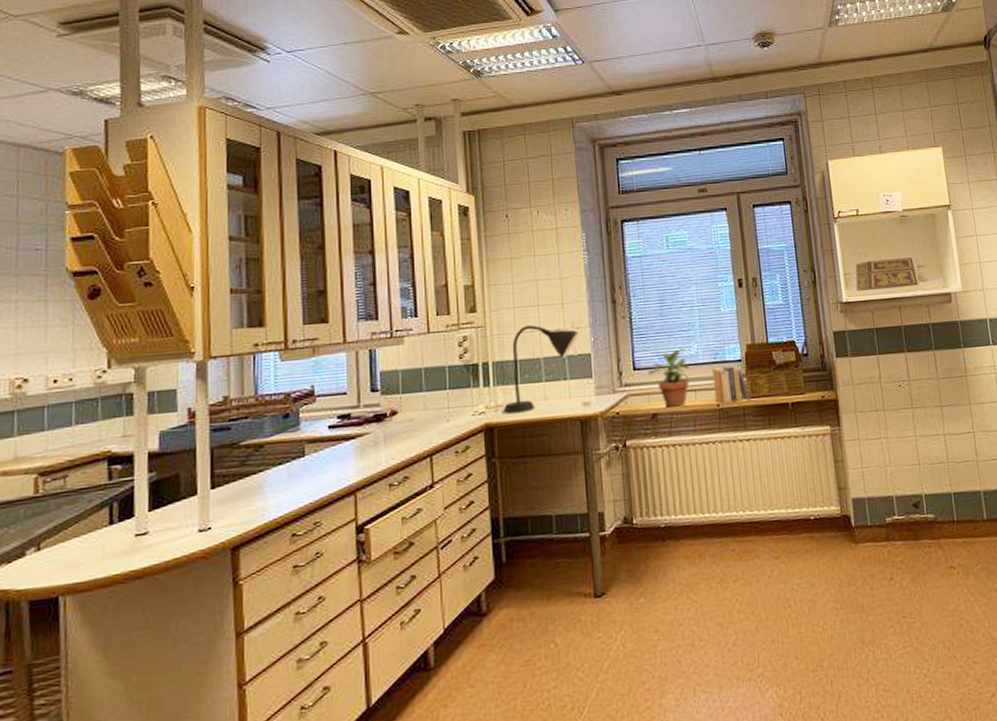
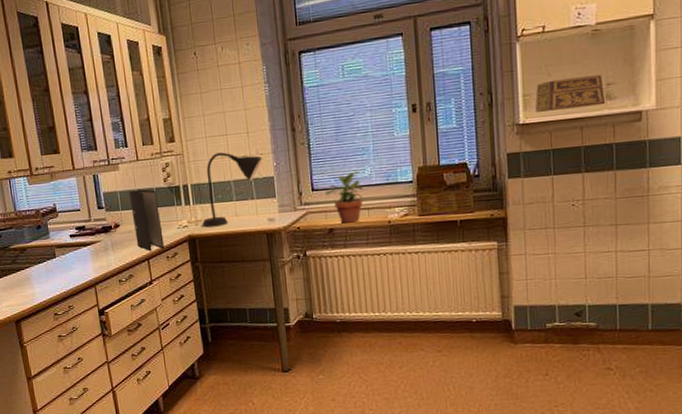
binder: none [414,367,454,446] -> present [129,189,165,252]
books: present [711,365,751,405] -> none [384,186,421,222]

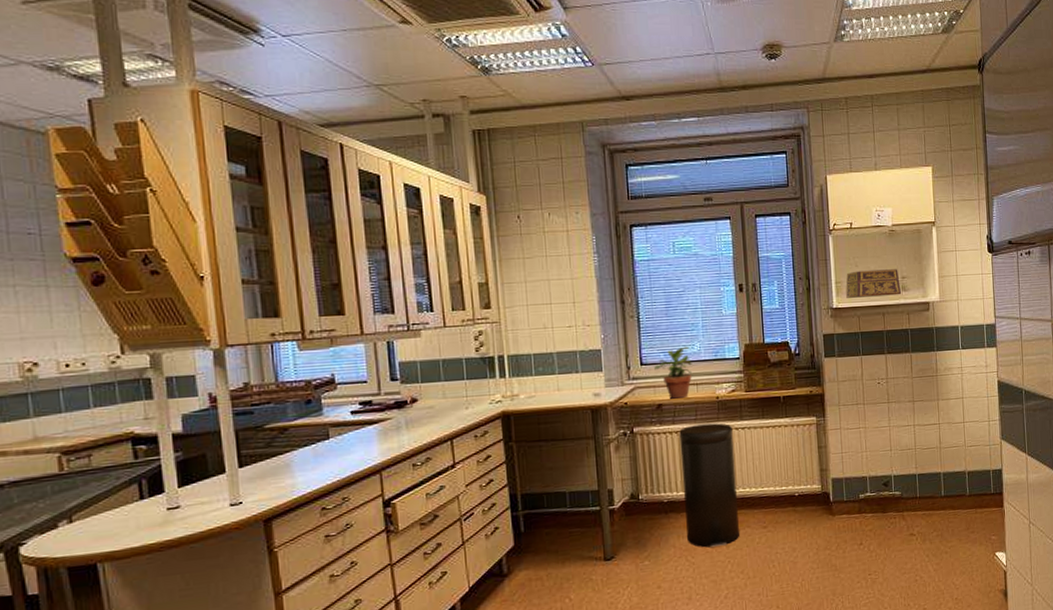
binder: present [129,189,165,252] -> none [432,359,473,431]
desk lamp: present [200,152,263,228] -> none [517,322,590,403]
pedal bin: none [351,247,414,368] -> present [679,423,740,548]

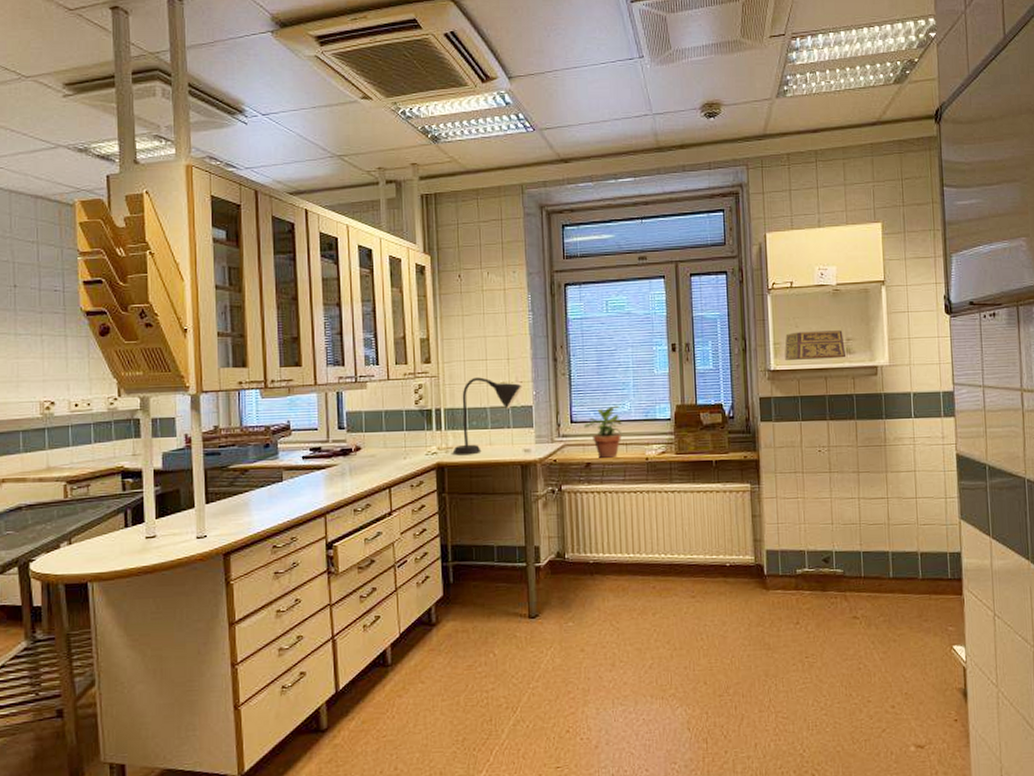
desk lamp: none [517,322,590,403] -> present [451,377,522,456]
pedal bin: present [679,423,740,548] -> none [607,485,667,615]

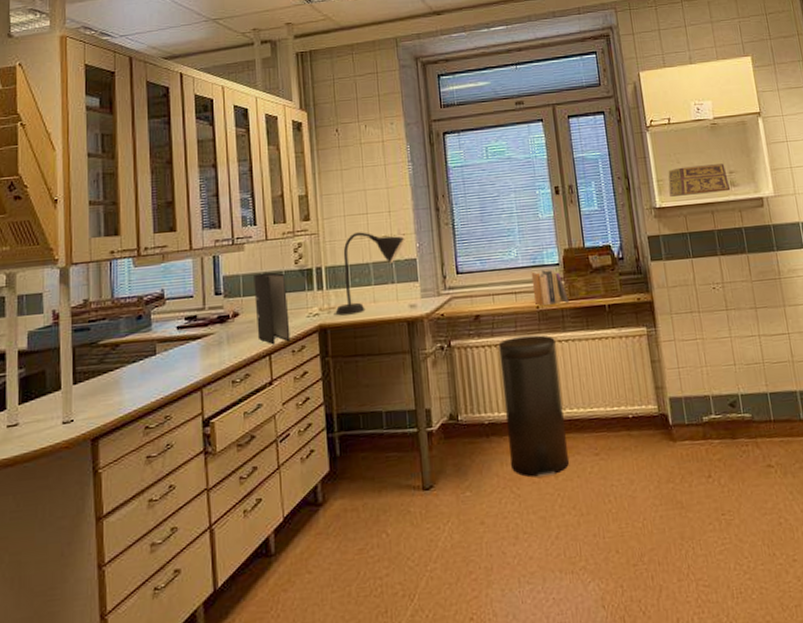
binder: none [375,411,409,479] -> present [254,272,290,345]
potted plant: present [584,405,623,458] -> none [471,253,511,309]
pedal bin: none [607,485,667,615] -> present [498,335,570,478]
books: none [643,423,678,459] -> present [531,269,569,307]

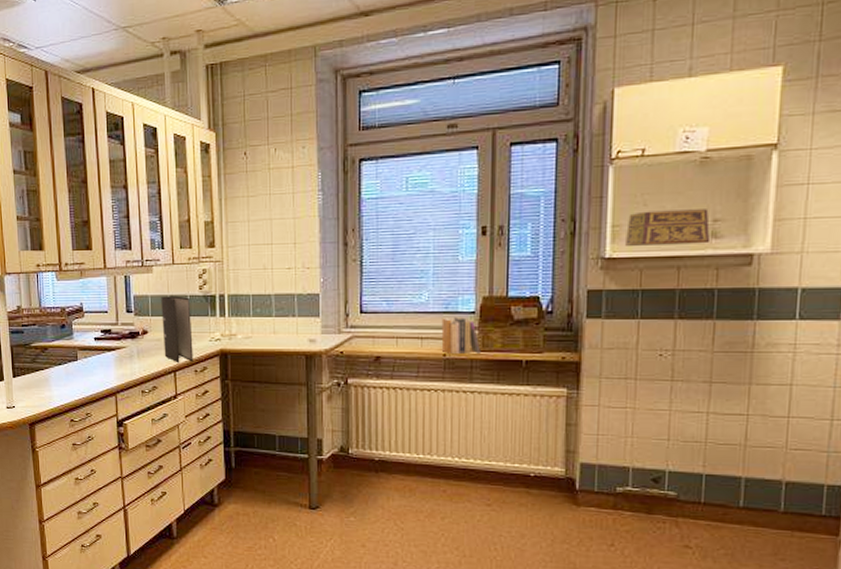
desk lamp: present [333,232,405,316] -> none [234,263,309,343]
pedal bin: present [498,335,570,478] -> none [397,383,459,518]

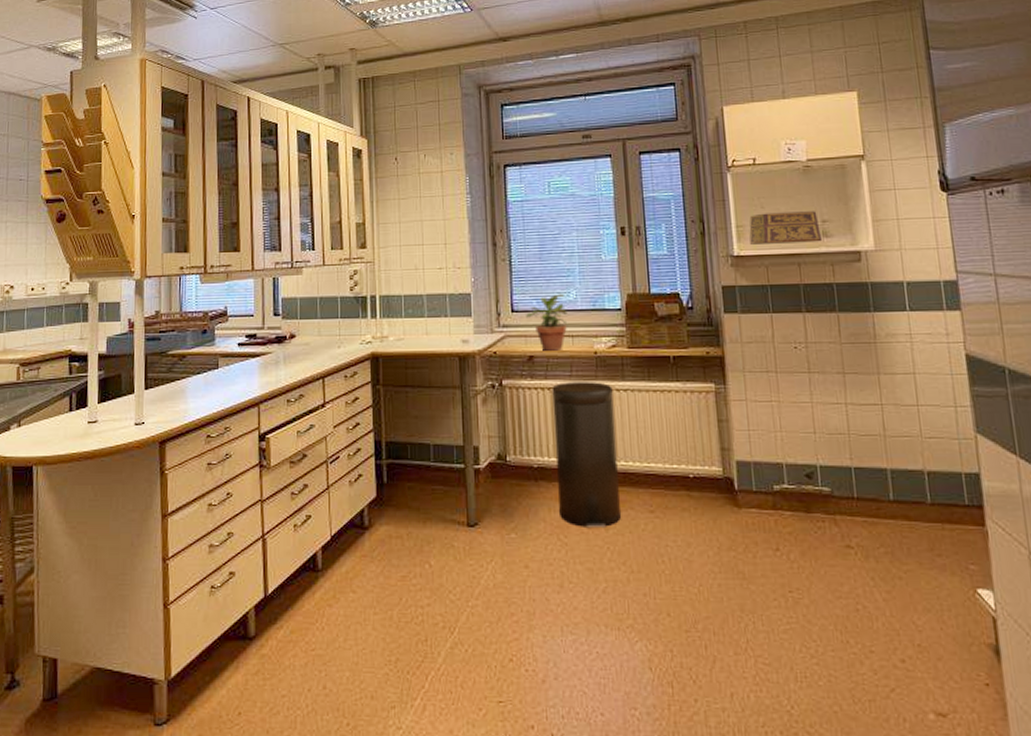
binder: present [161,296,194,364] -> none [311,297,343,369]
potted plant: none [375,295,418,352] -> present [526,294,568,351]
pedal bin: none [397,383,459,518] -> present [552,382,622,529]
books: present [441,316,481,355] -> none [590,313,630,353]

